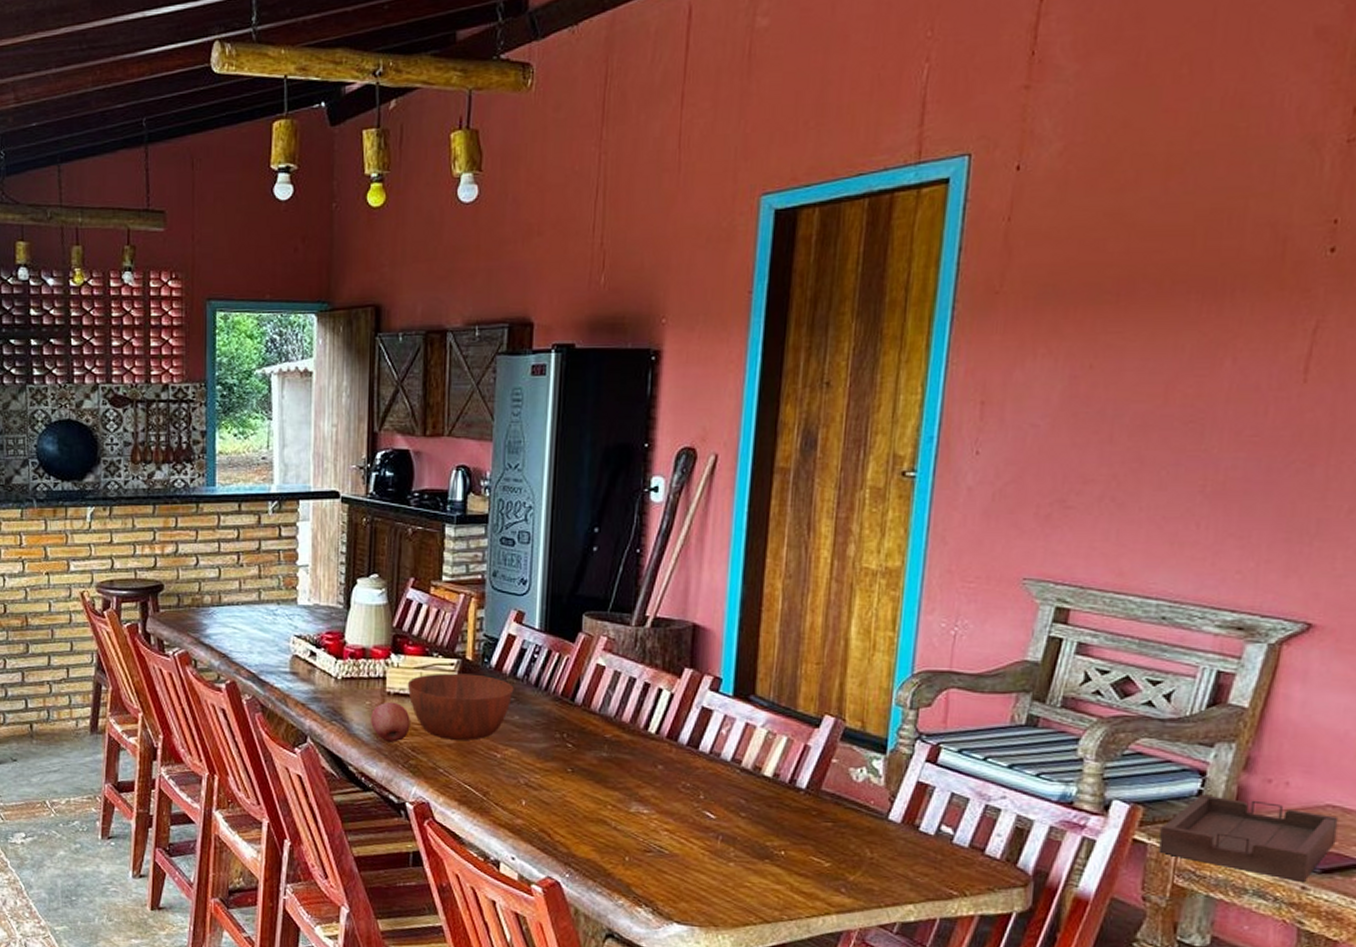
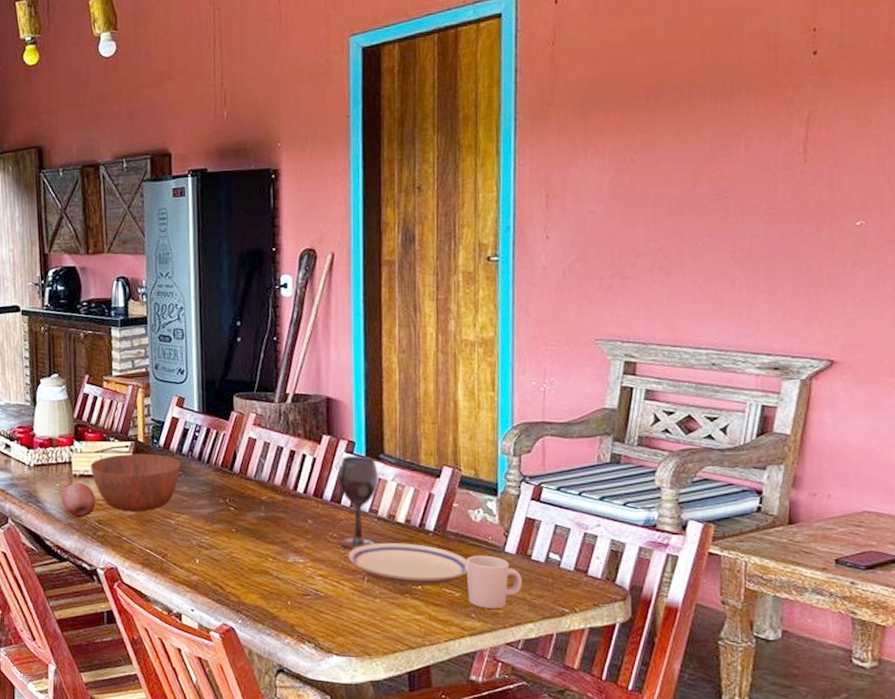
wine glass: none [694,694,747,803] -> present [338,456,379,549]
plate: none [701,797,843,852] -> present [348,542,468,586]
mug: none [838,821,905,885] -> present [466,555,522,609]
tray: present [1158,794,1339,882] -> none [730,510,874,578]

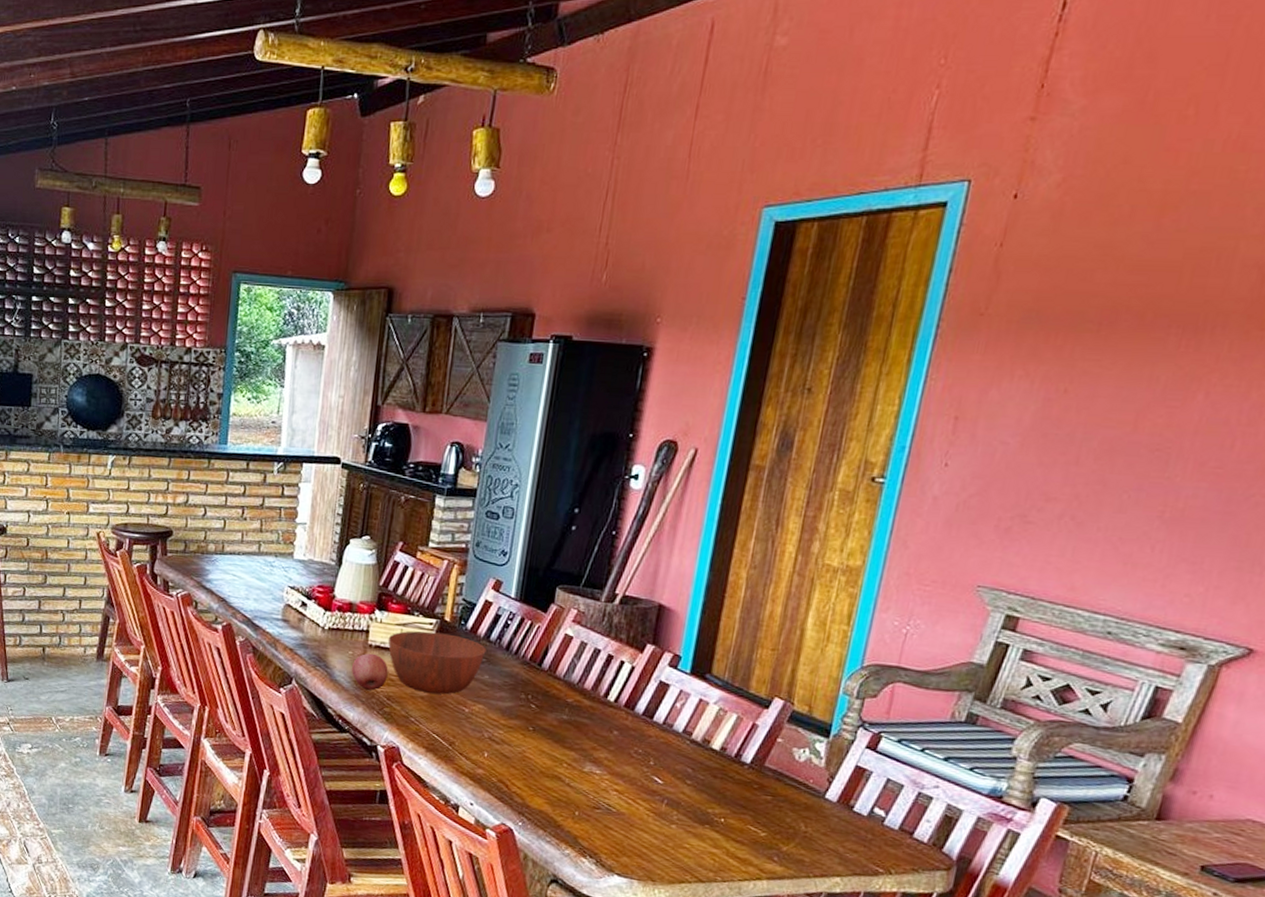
wine glass: present [338,456,379,549] -> none [644,670,701,769]
plate: present [348,542,468,586] -> none [650,766,782,821]
mug: present [466,555,522,609] -> none [773,796,838,857]

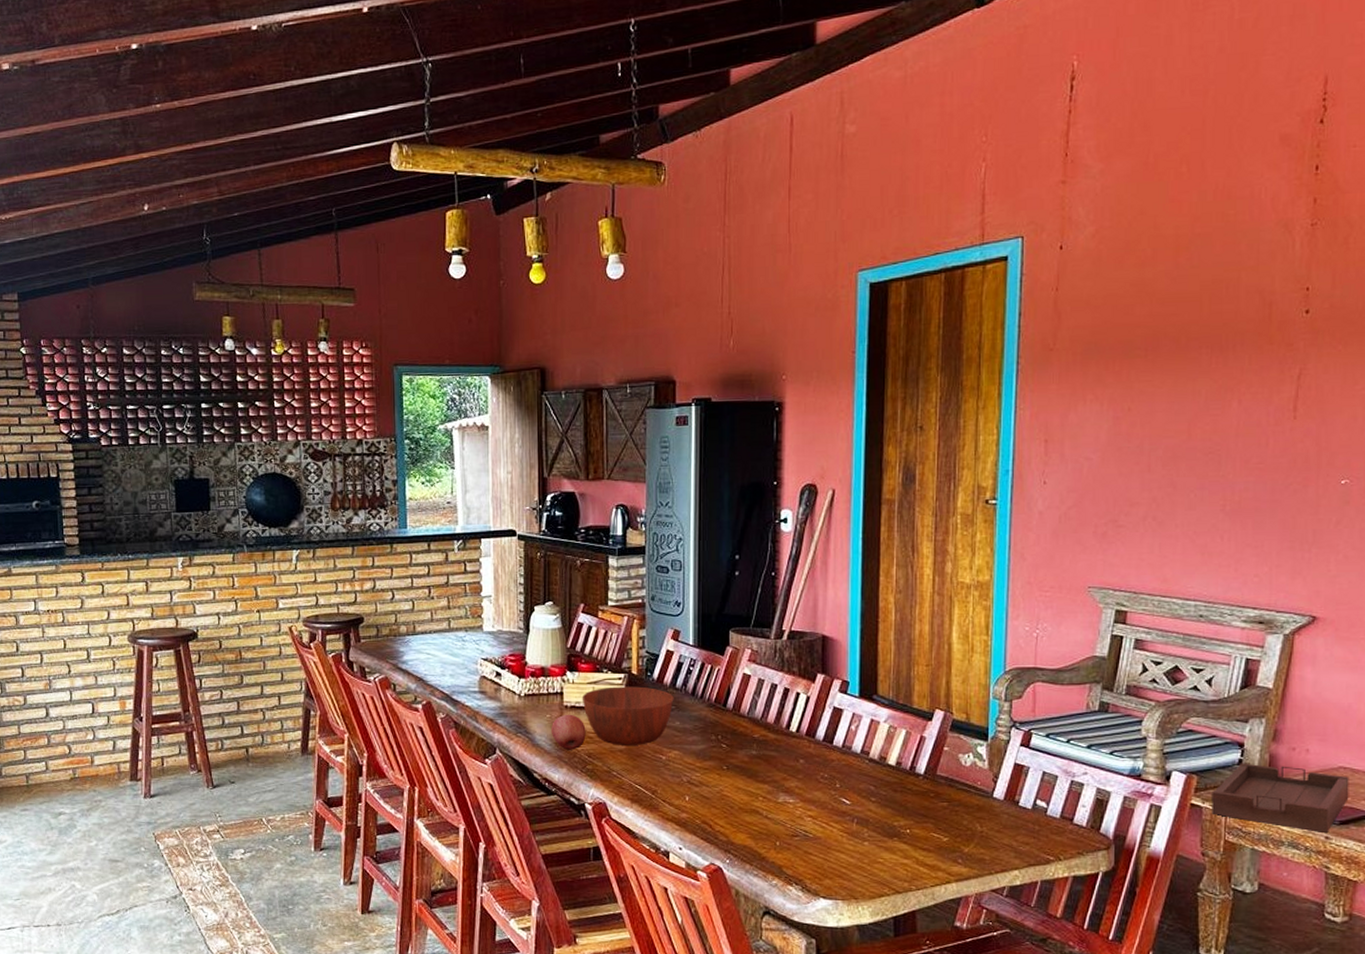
tray: none [1079,799,1258,889] -> present [1212,763,1349,833]

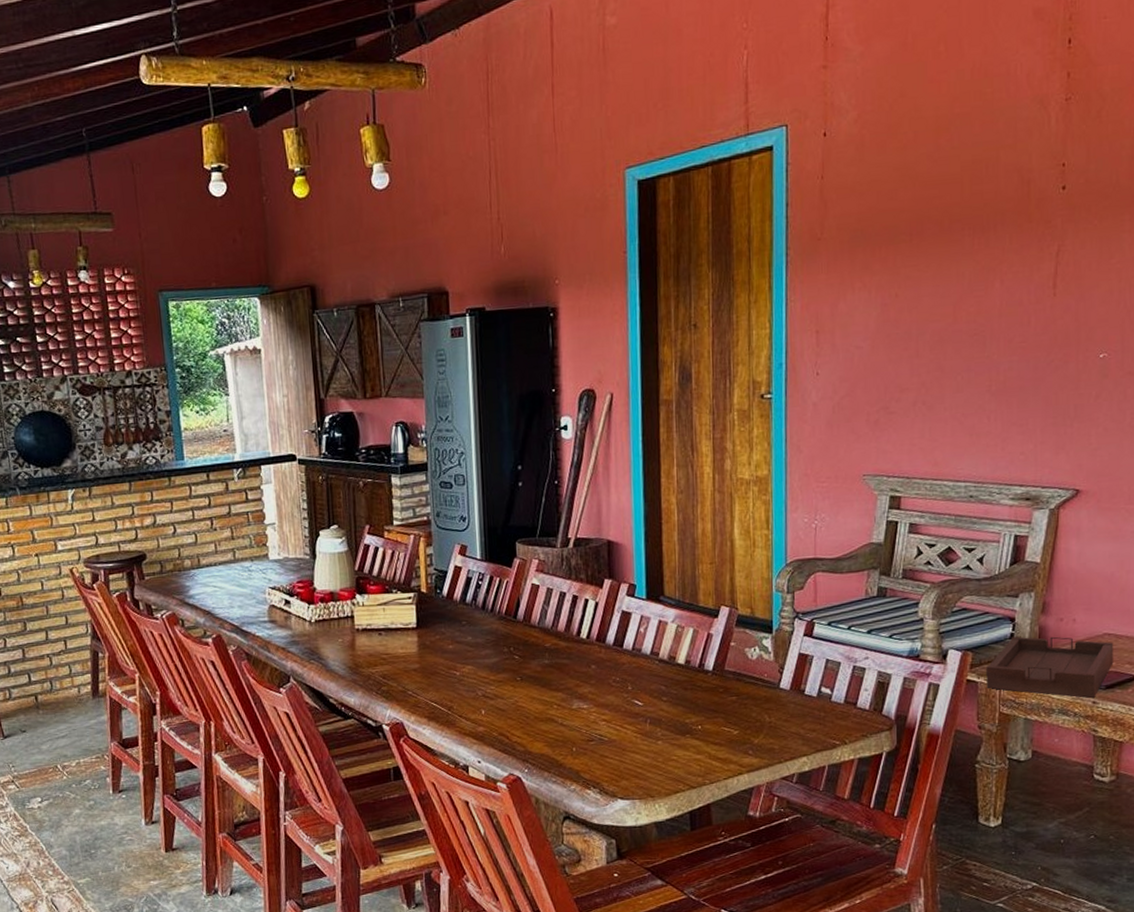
fruit: present [552,714,586,750] -> none [344,637,379,673]
bowl: present [582,686,674,745] -> none [372,604,465,665]

